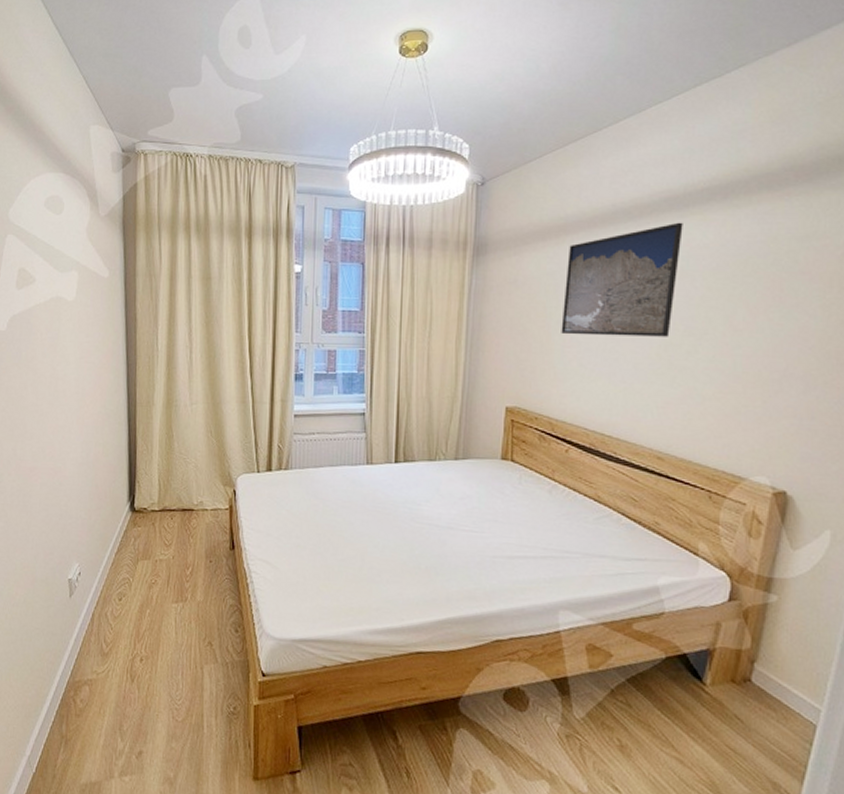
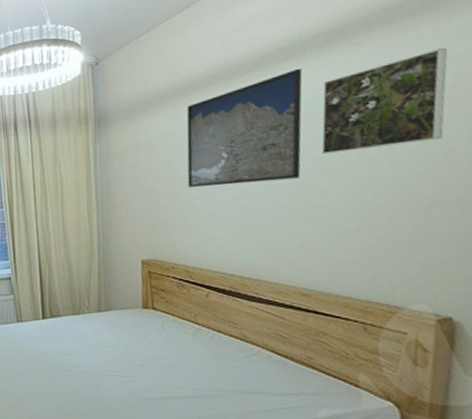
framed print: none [692,223,814,316] -> present [321,48,448,155]

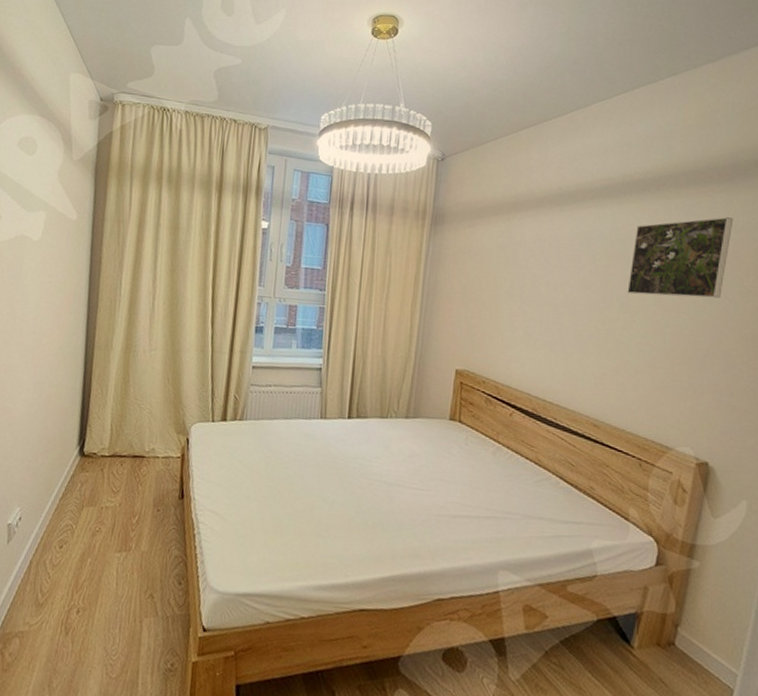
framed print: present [186,68,303,187] -> none [509,208,621,312]

